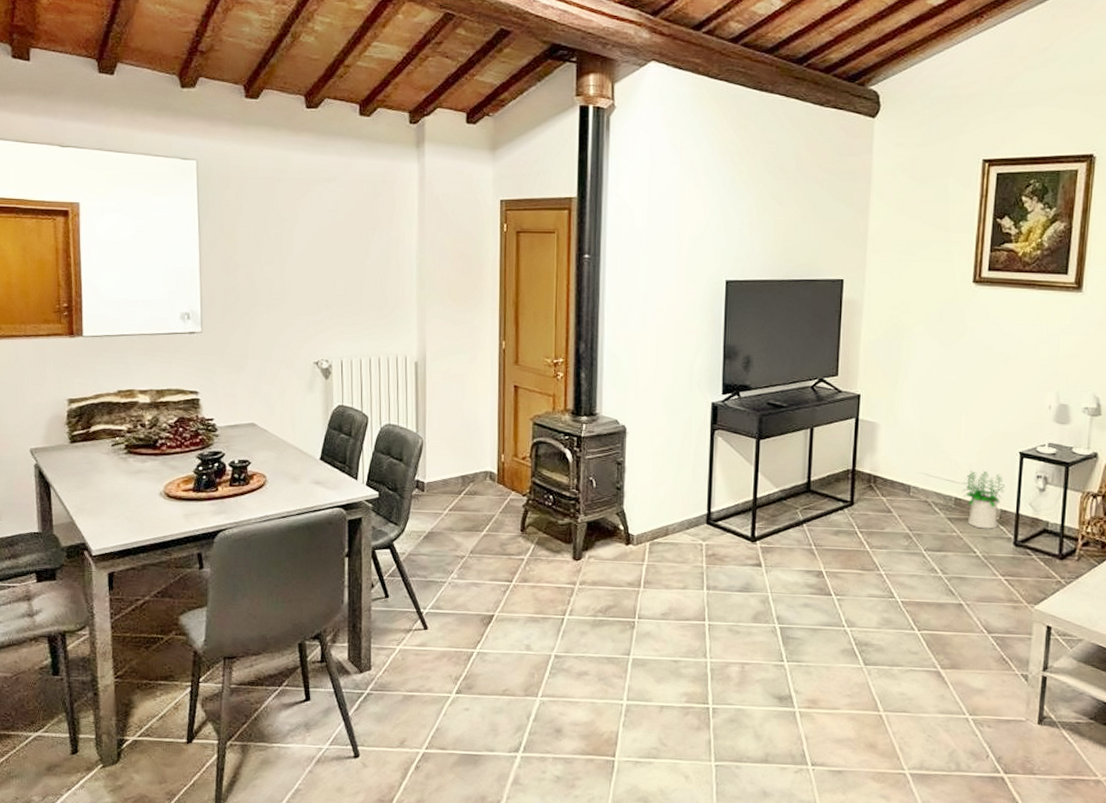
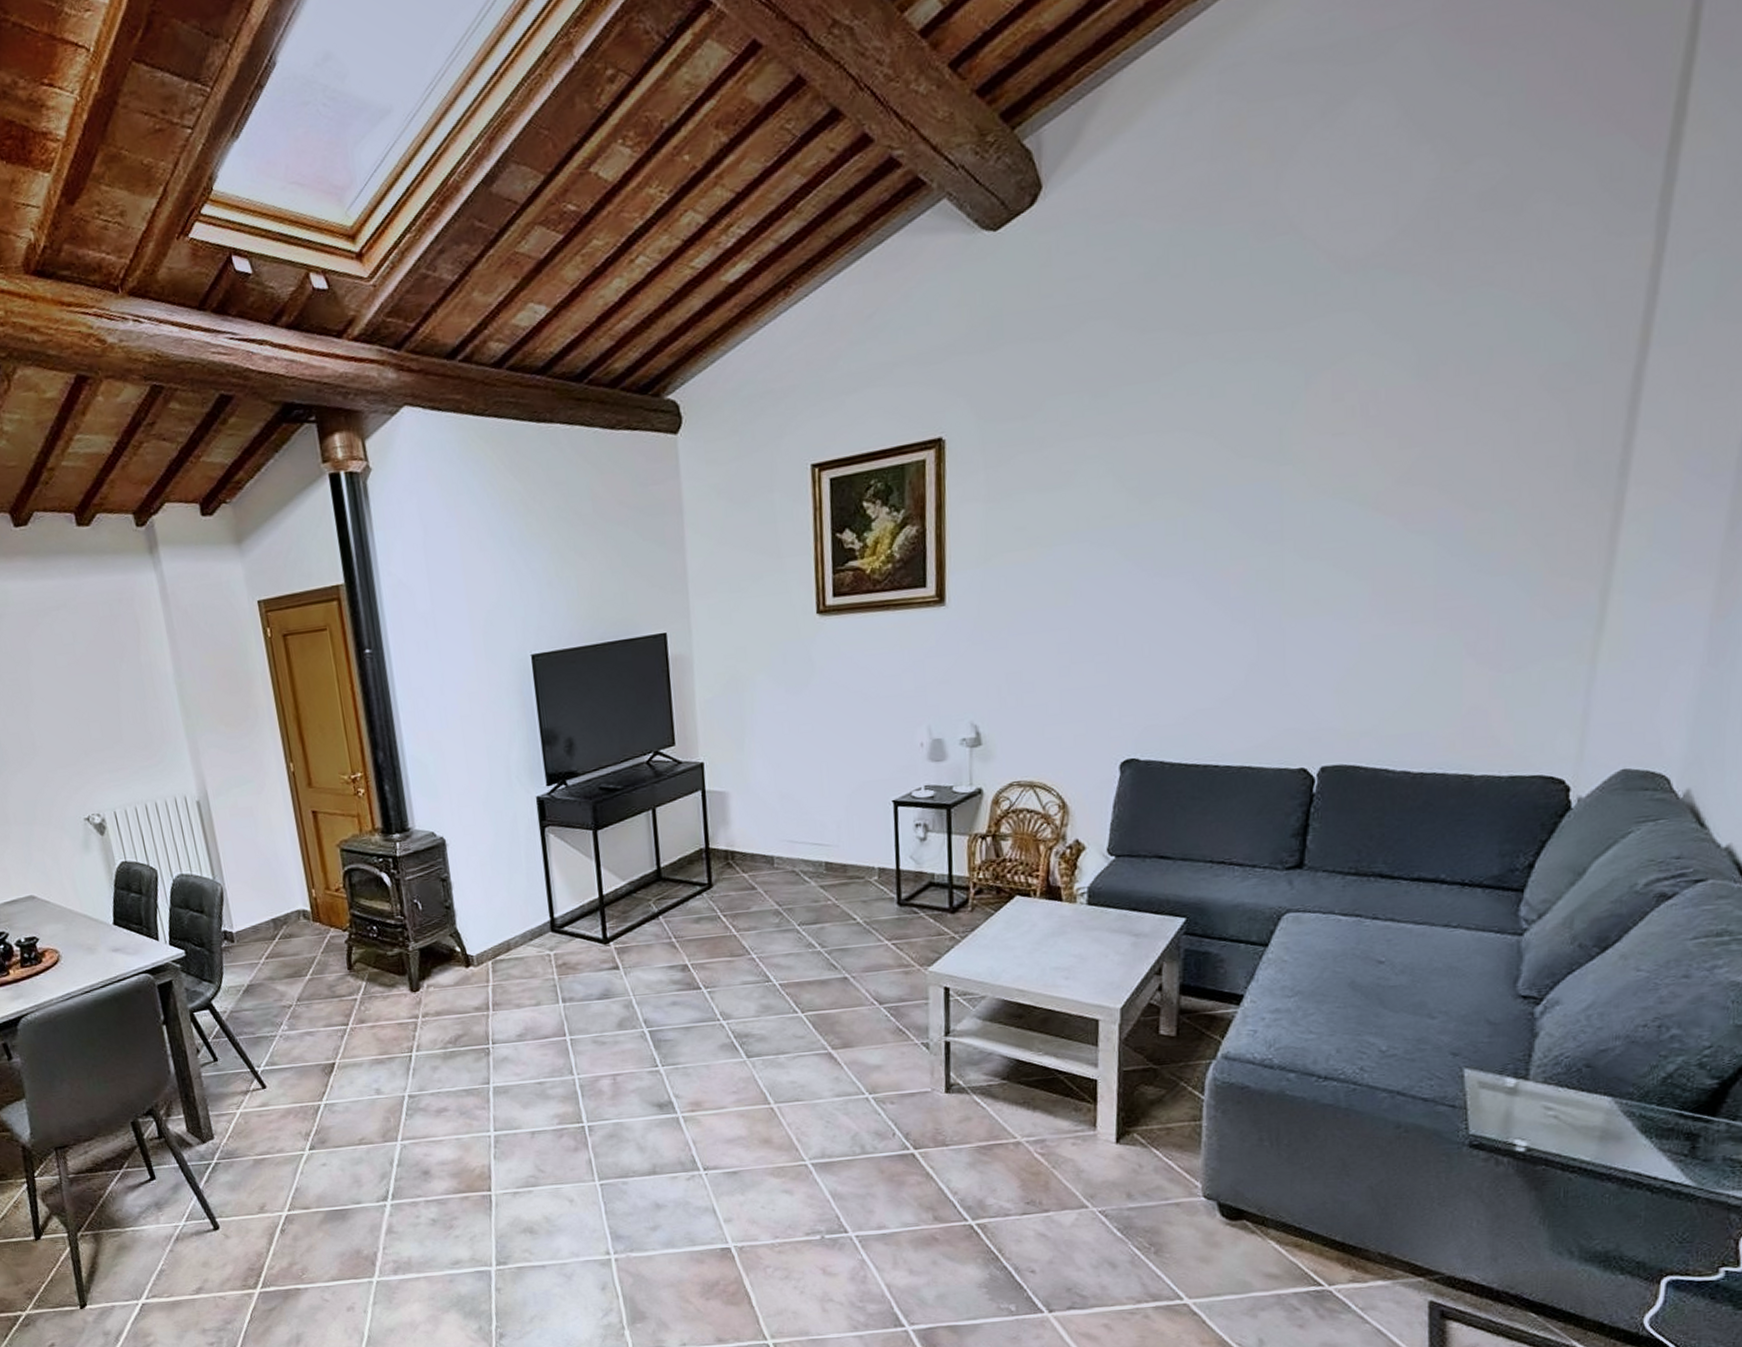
potted plant: present [962,470,1006,529] -> none [831,827,881,893]

